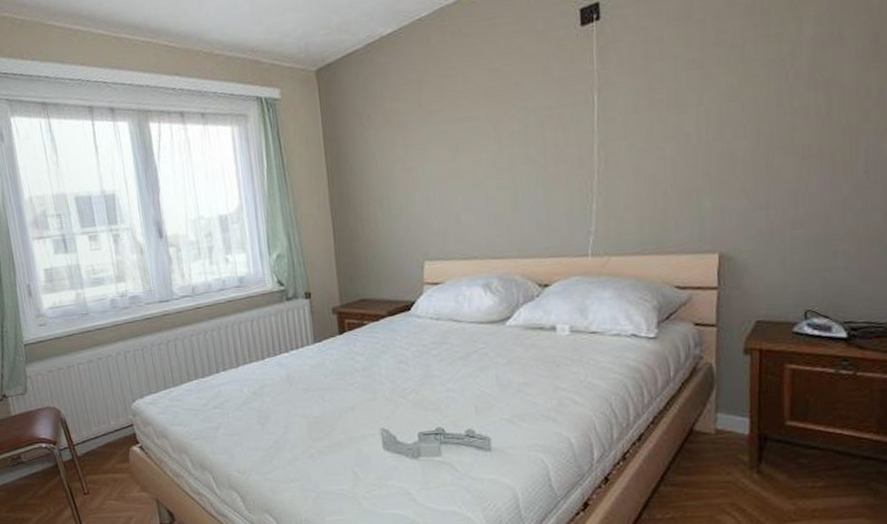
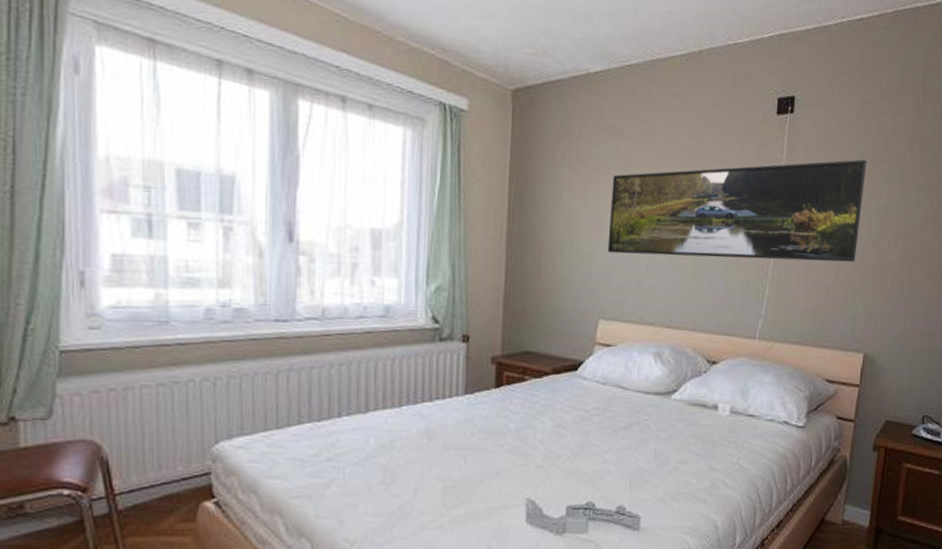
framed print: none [418,48,696,199] -> present [607,159,868,263]

